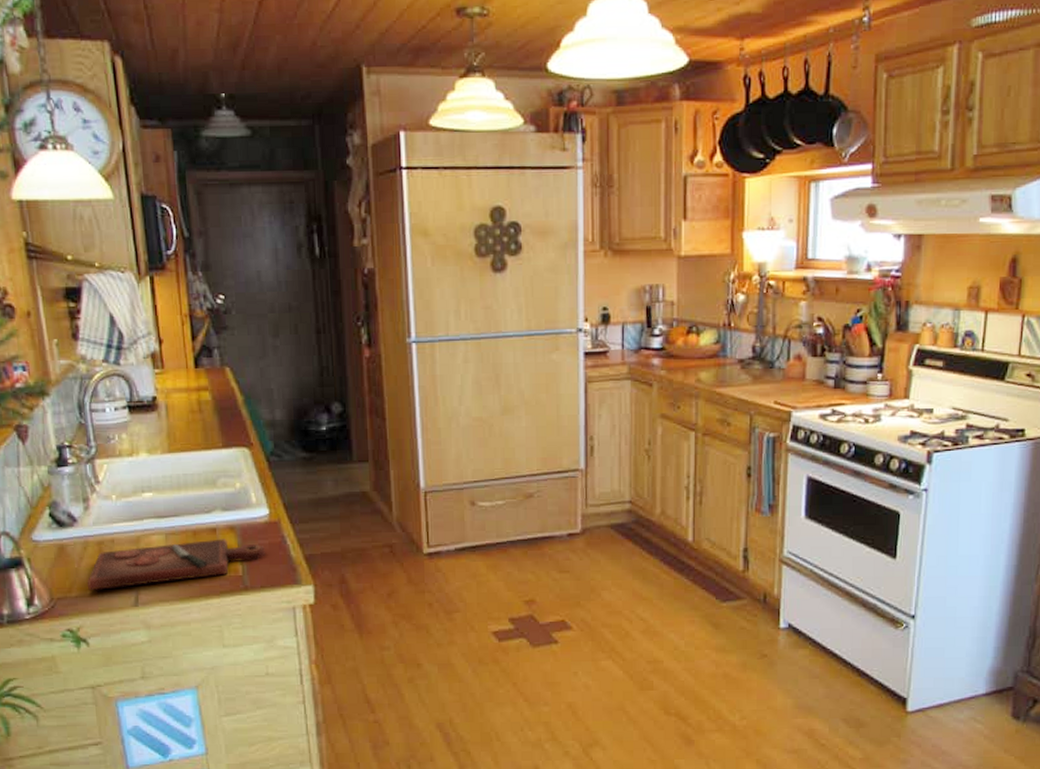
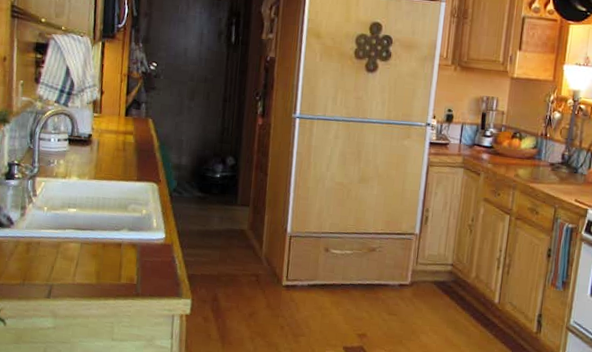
cutting board: present [88,539,265,591] -> none [13,251,158,282]

